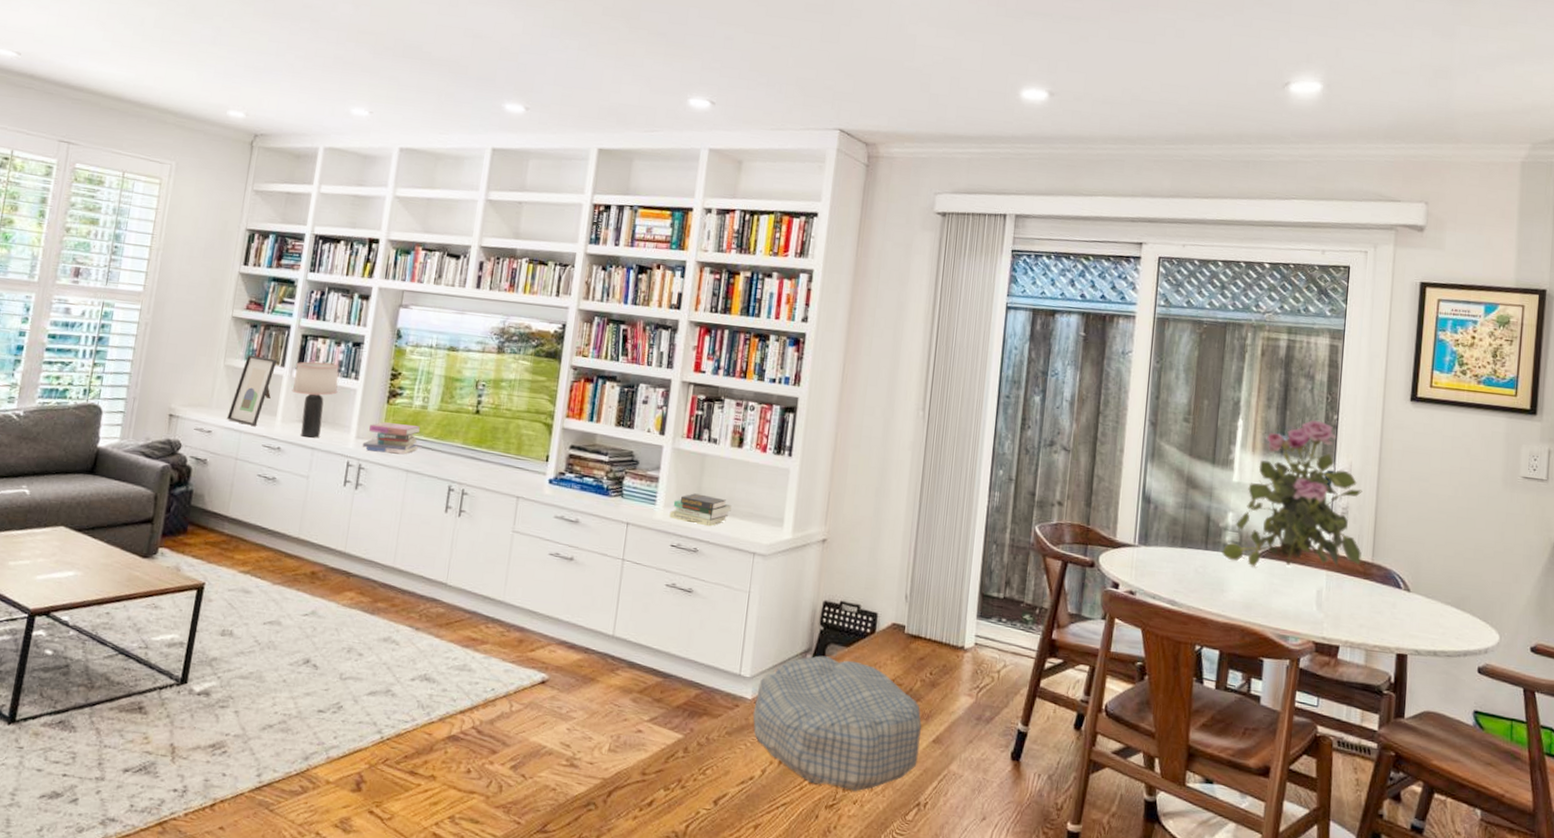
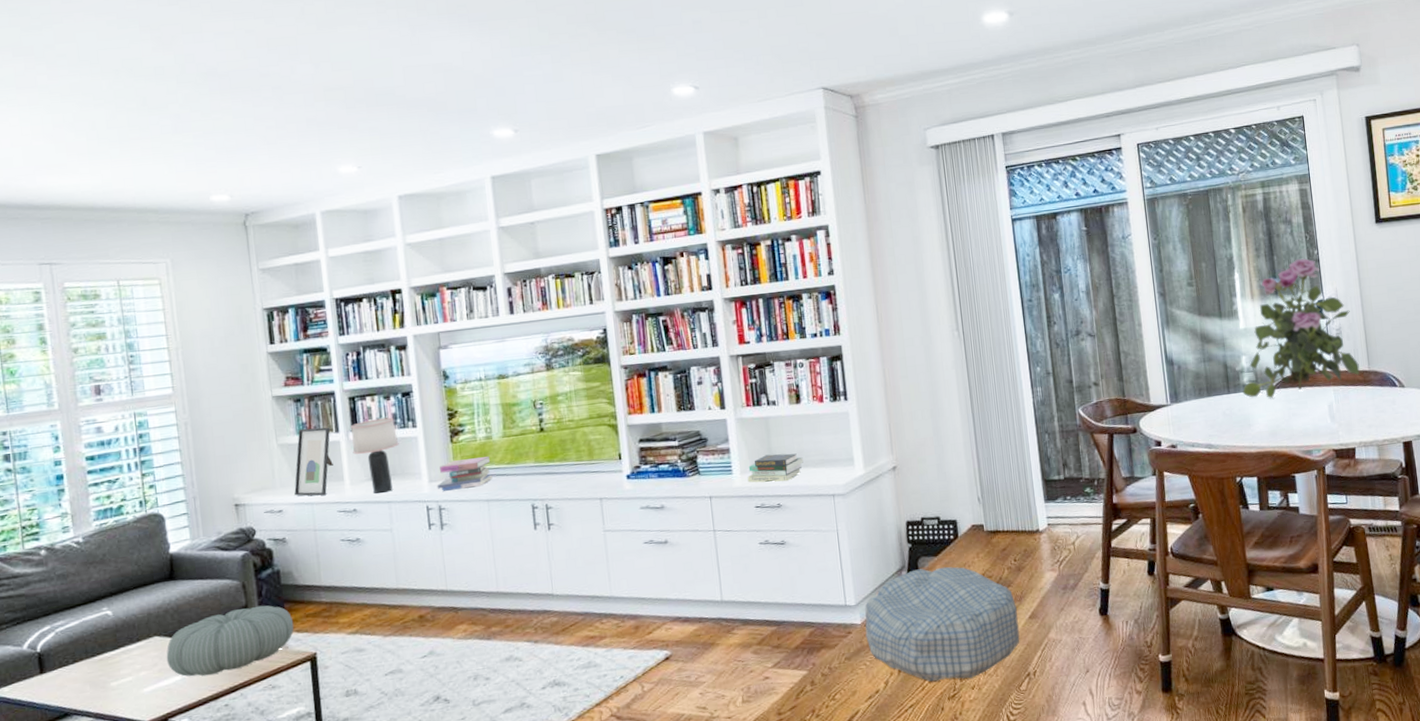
pouf: none [65,519,192,579] -> present [166,605,294,677]

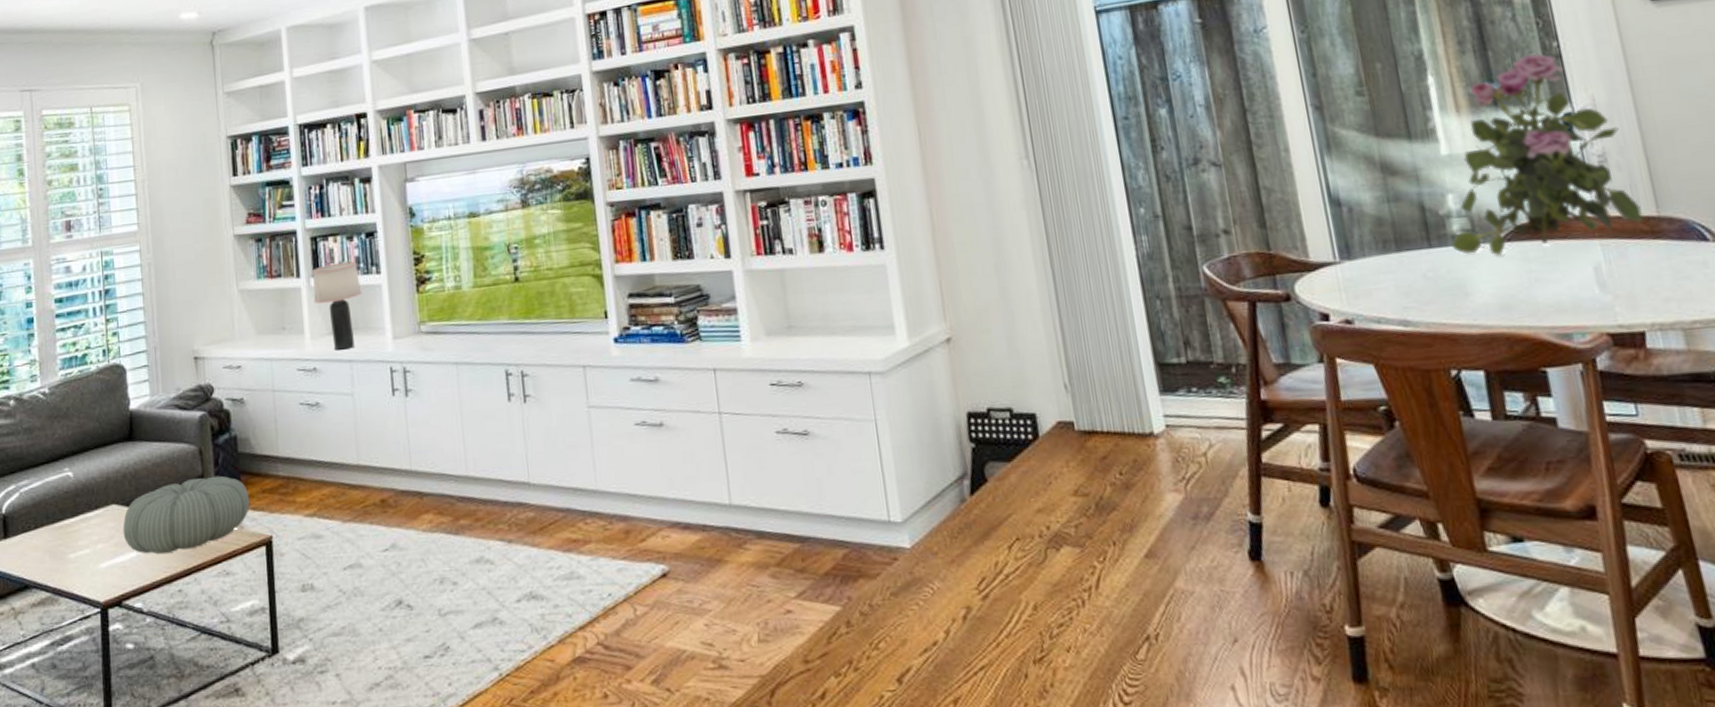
picture frame: present [294,427,333,496] -> none [253,271,294,351]
books: present [437,456,493,491] -> none [401,310,462,350]
books: present [747,453,803,483] -> none [759,316,830,353]
dog bed: present [865,566,1020,681] -> none [914,477,1133,637]

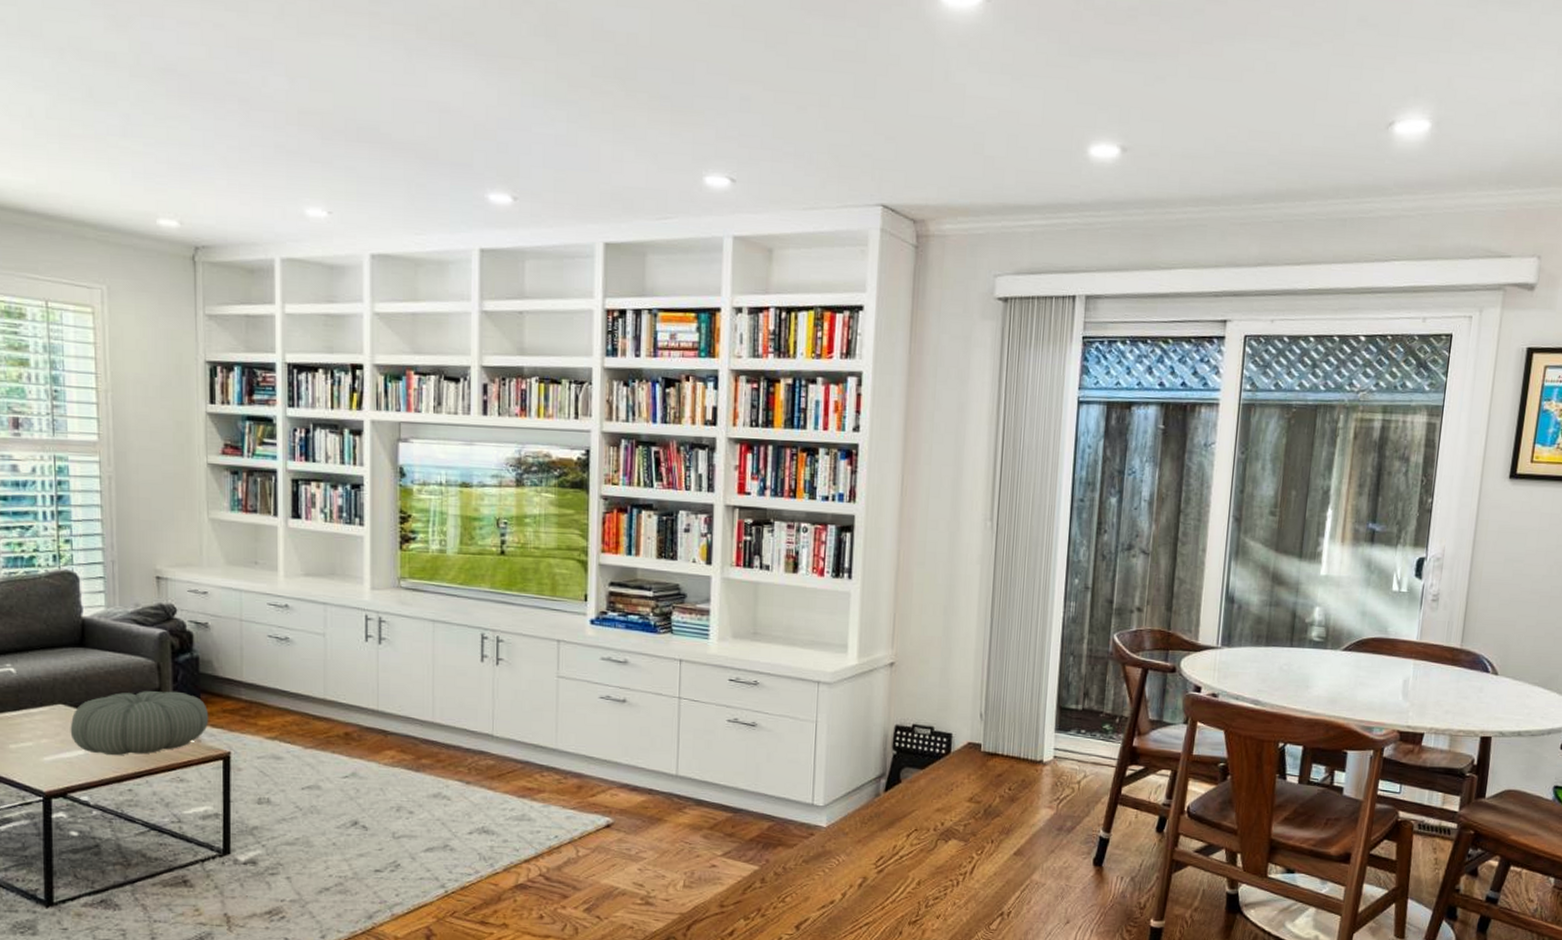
table lamp: present [311,261,362,351] -> none [290,508,343,593]
flower bouquet: present [1451,54,1643,257] -> none [1307,504,1455,661]

